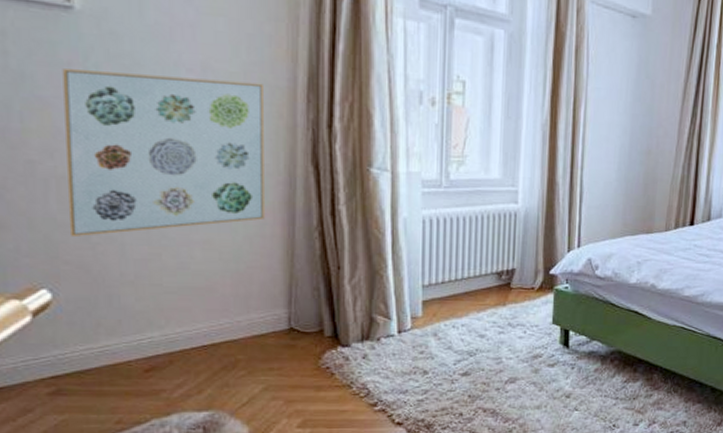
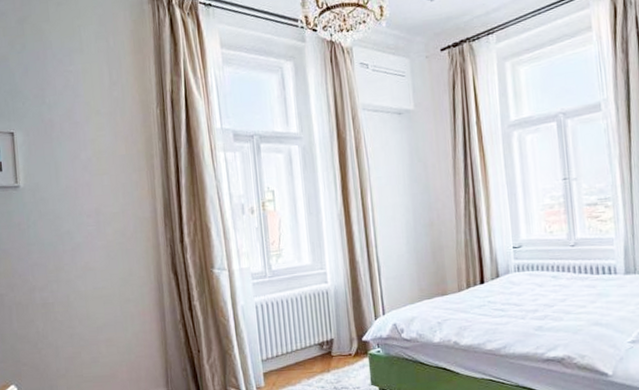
wall art: present [62,69,265,236] -> none [15,217,145,345]

